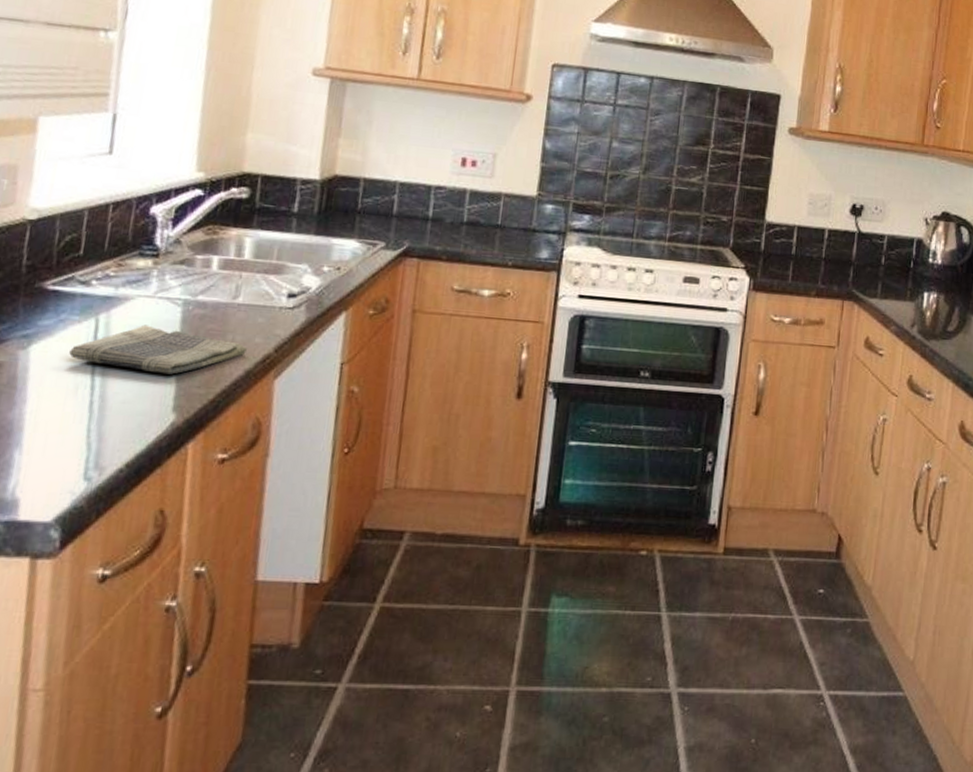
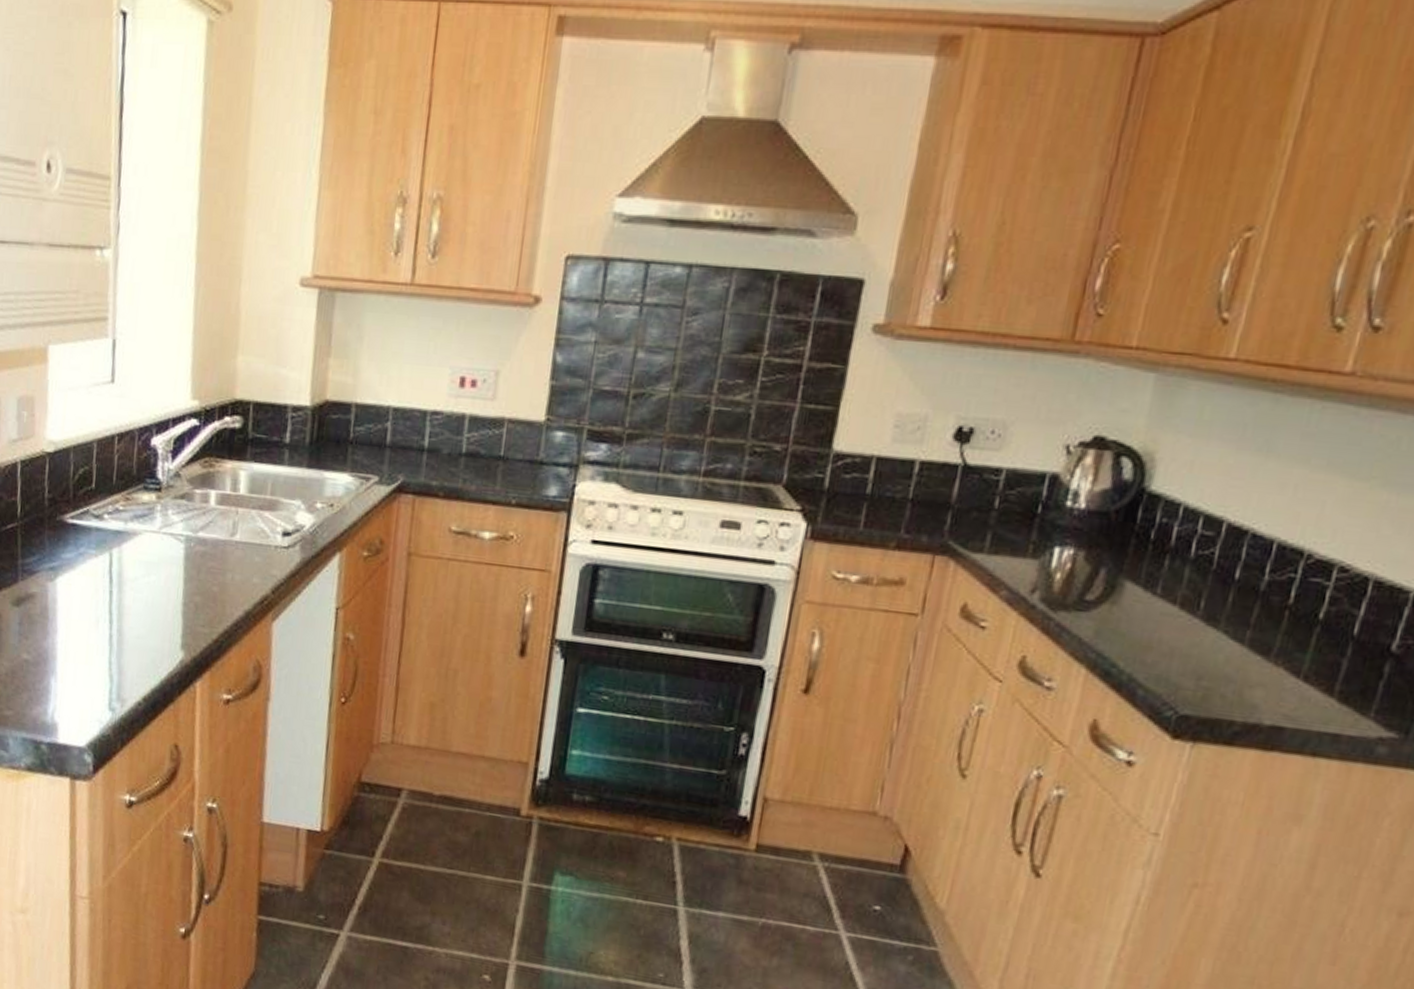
dish towel: present [69,324,247,375] -> none [89,560,245,612]

